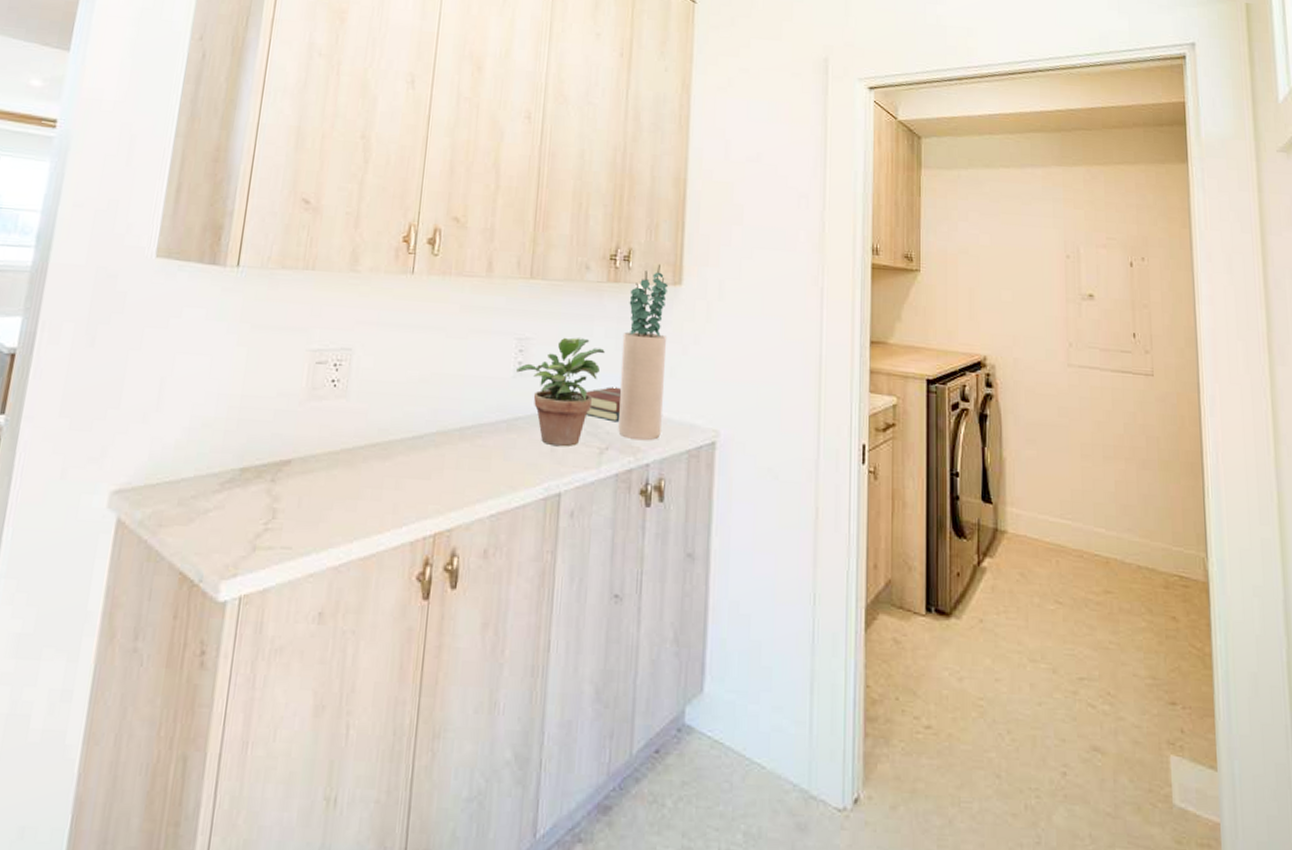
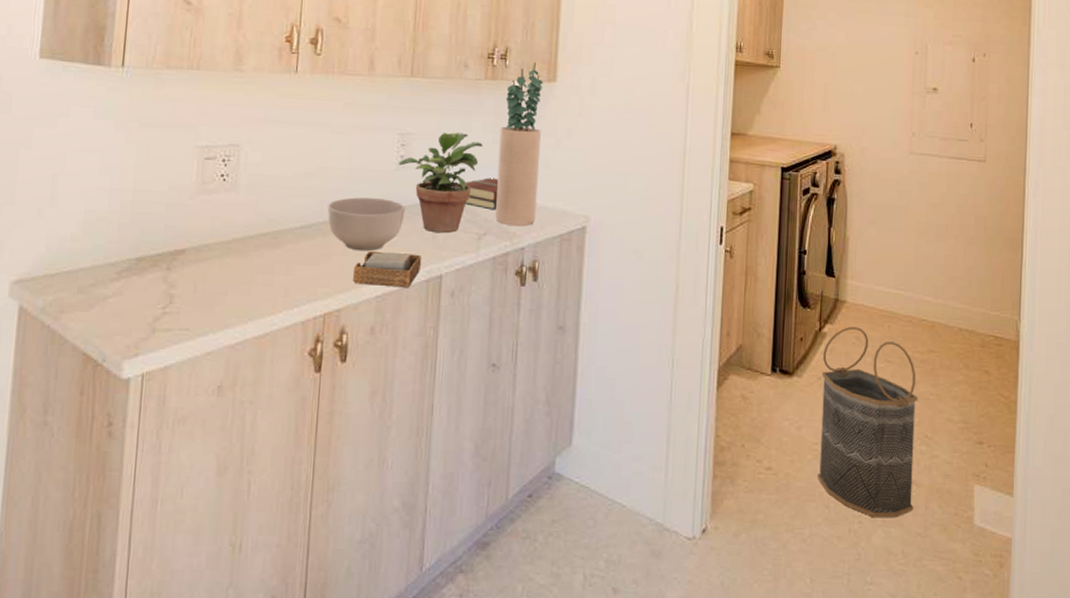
bowl: none [440,406,523,465] -> present [327,197,406,251]
napkin holder: none [465,464,540,507] -> present [352,250,422,288]
basket: none [984,561,1100,793] -> present [817,327,918,518]

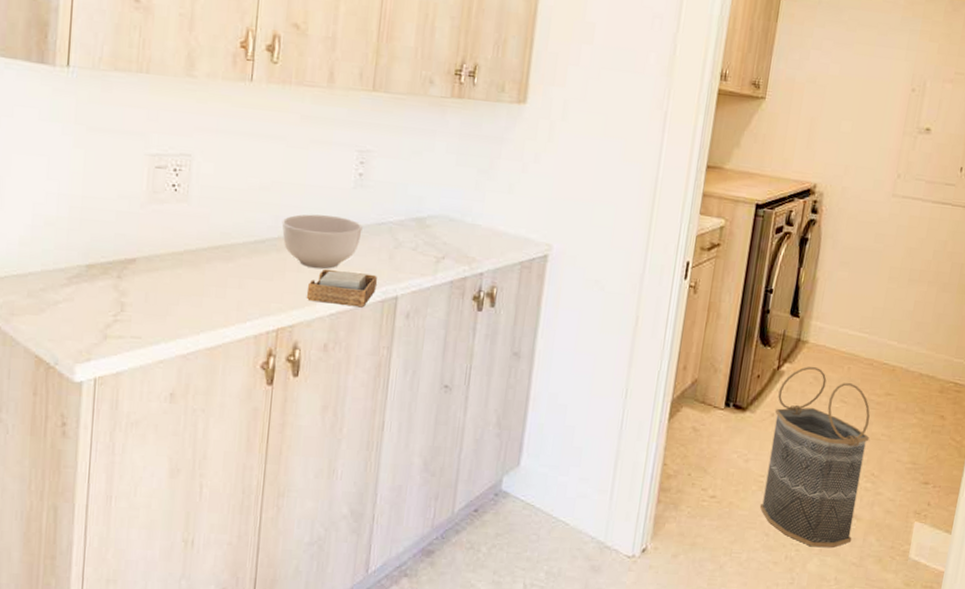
potted plant: present [399,132,483,234] -> none [357,152,446,255]
books: present [465,178,499,210] -> none [424,200,460,234]
vase: present [495,63,543,227] -> none [455,82,512,252]

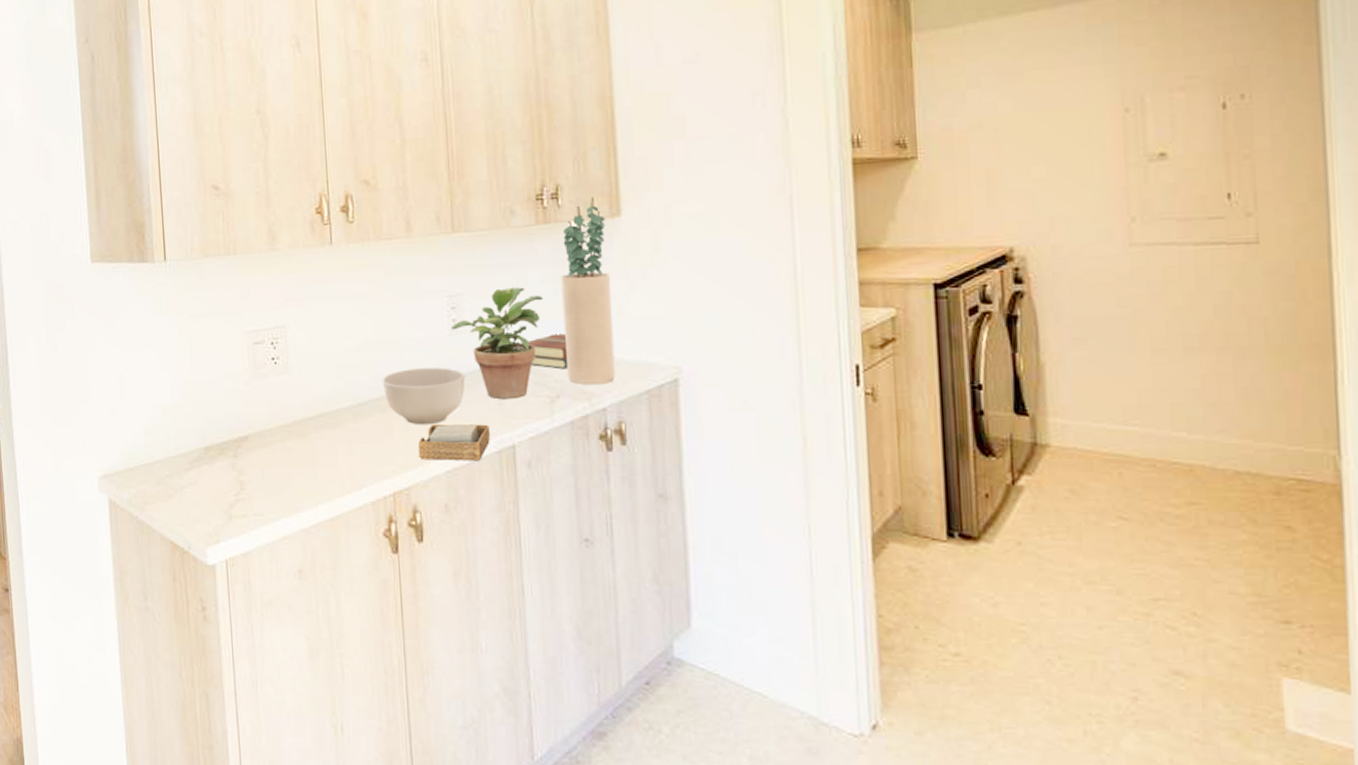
potted plant: none [357,152,446,255] -> present [452,287,543,400]
books: none [424,200,460,234] -> present [528,333,569,370]
vase: none [455,82,512,252] -> present [560,198,615,386]
basket: present [759,367,870,548] -> none [1021,477,1184,718]

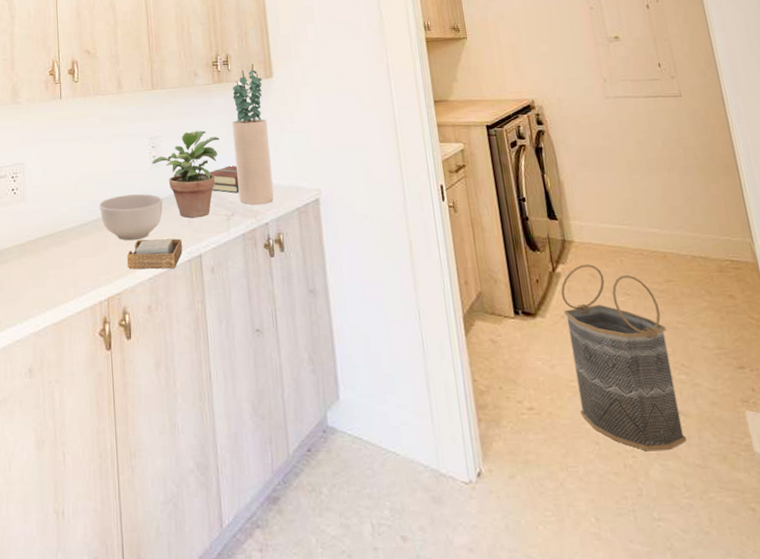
basket: none [1021,477,1184,718] -> present [561,264,687,452]

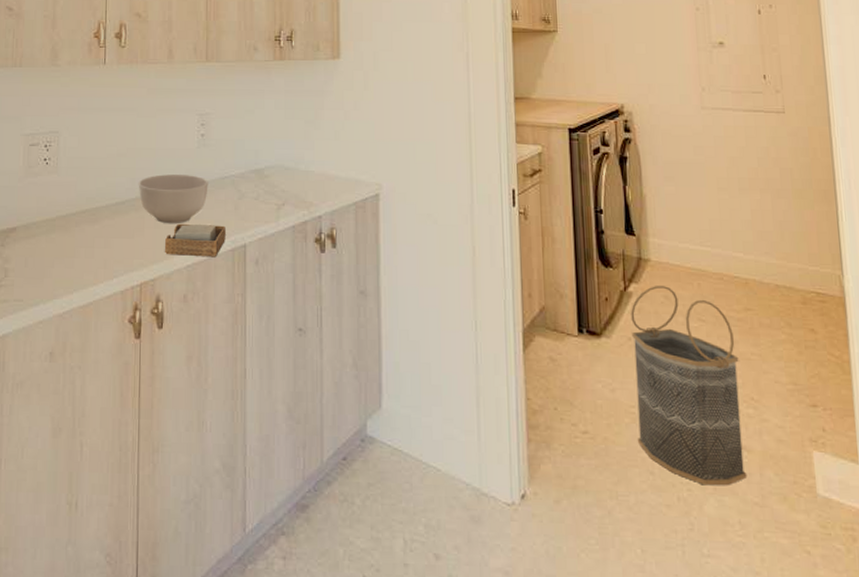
potted plant: present [152,130,219,219] -> none [200,110,276,205]
books: present [209,165,240,194] -> none [262,151,293,182]
vase: present [231,64,274,205] -> none [291,42,330,196]

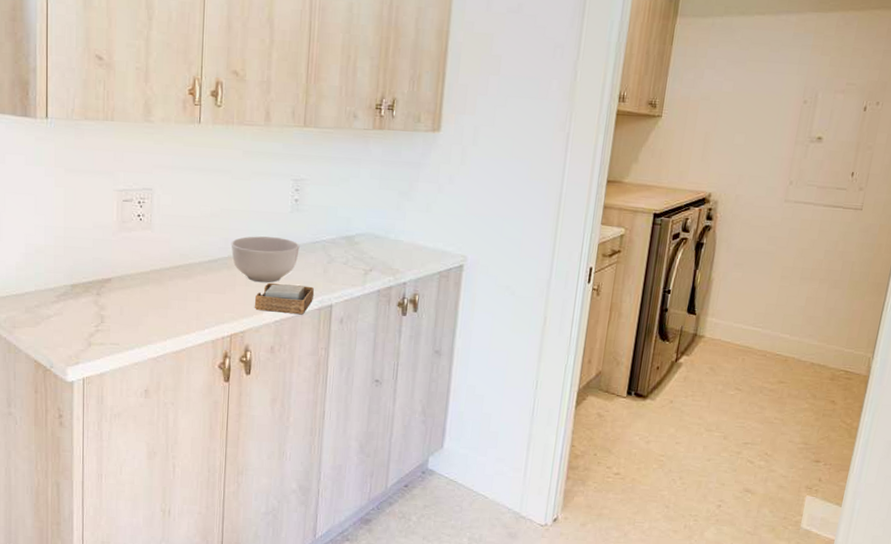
basket: present [631,286,748,486] -> none [660,359,764,518]

